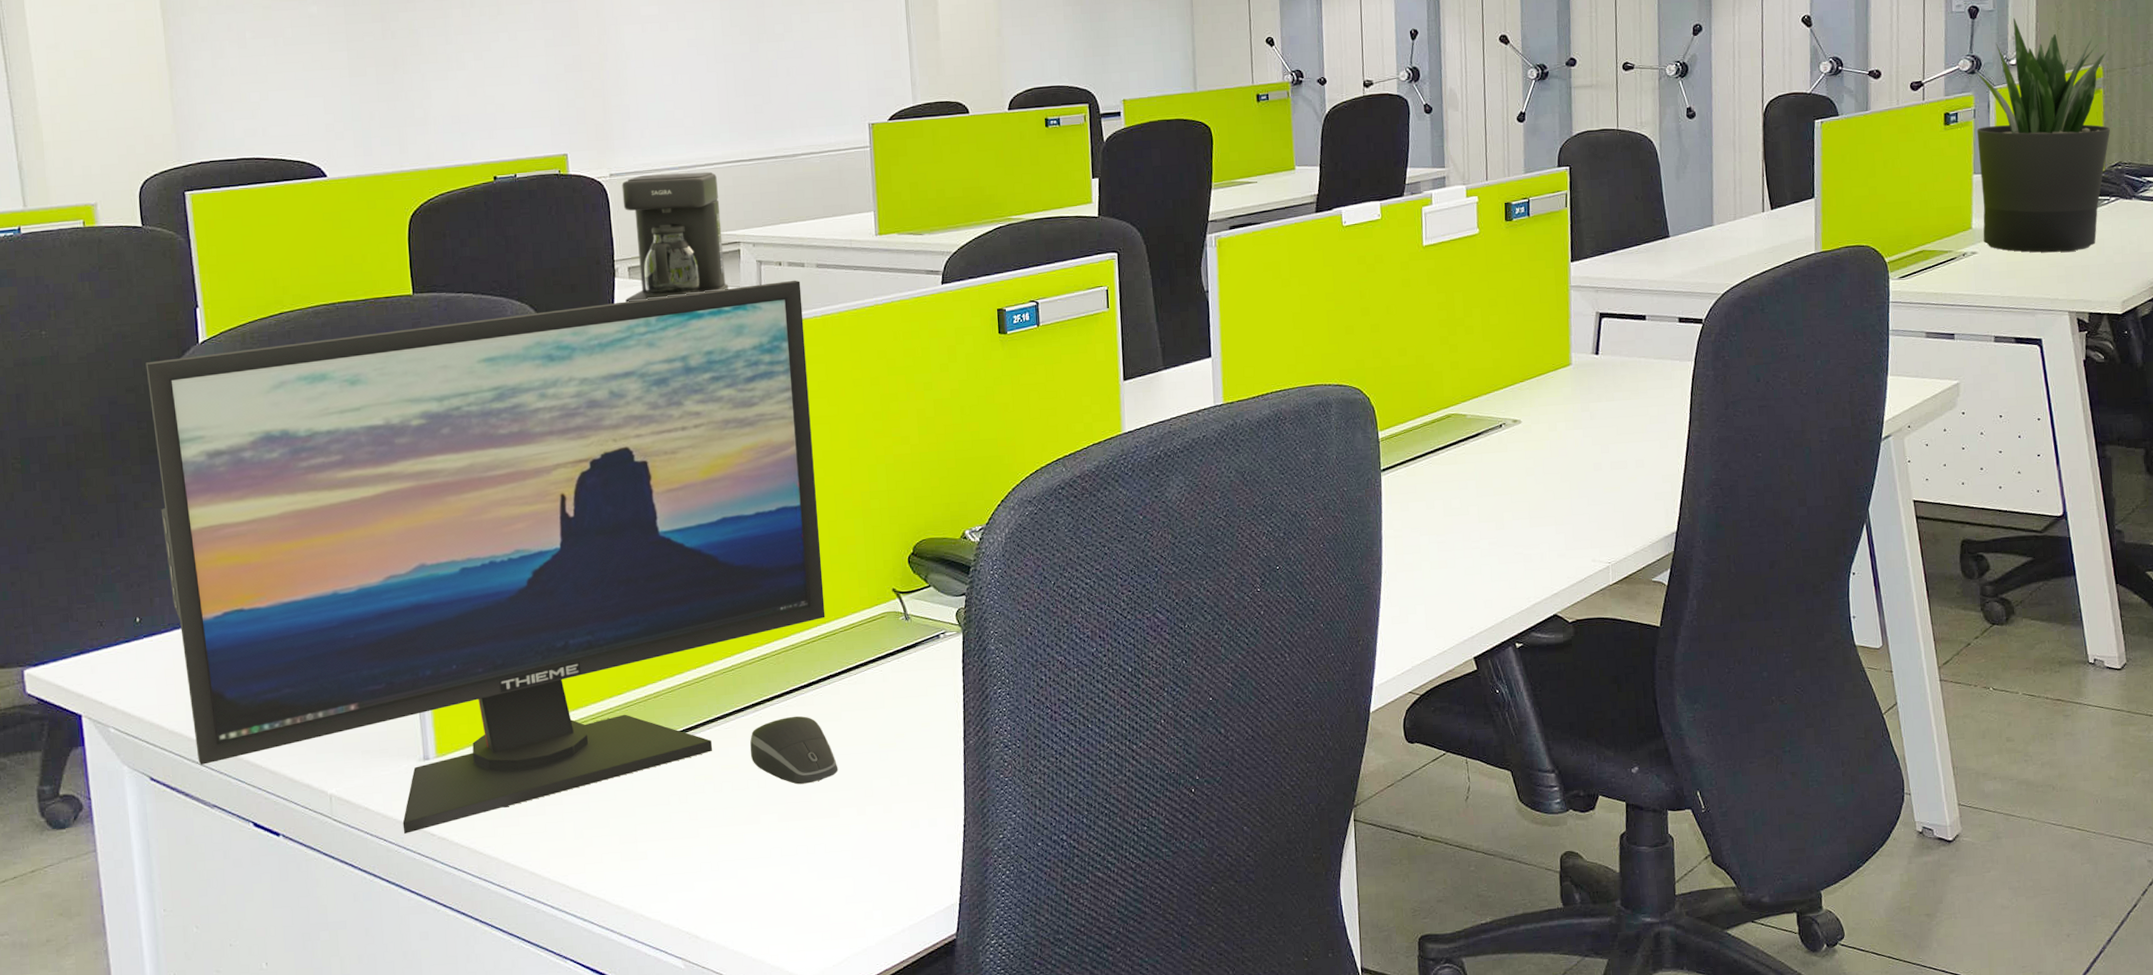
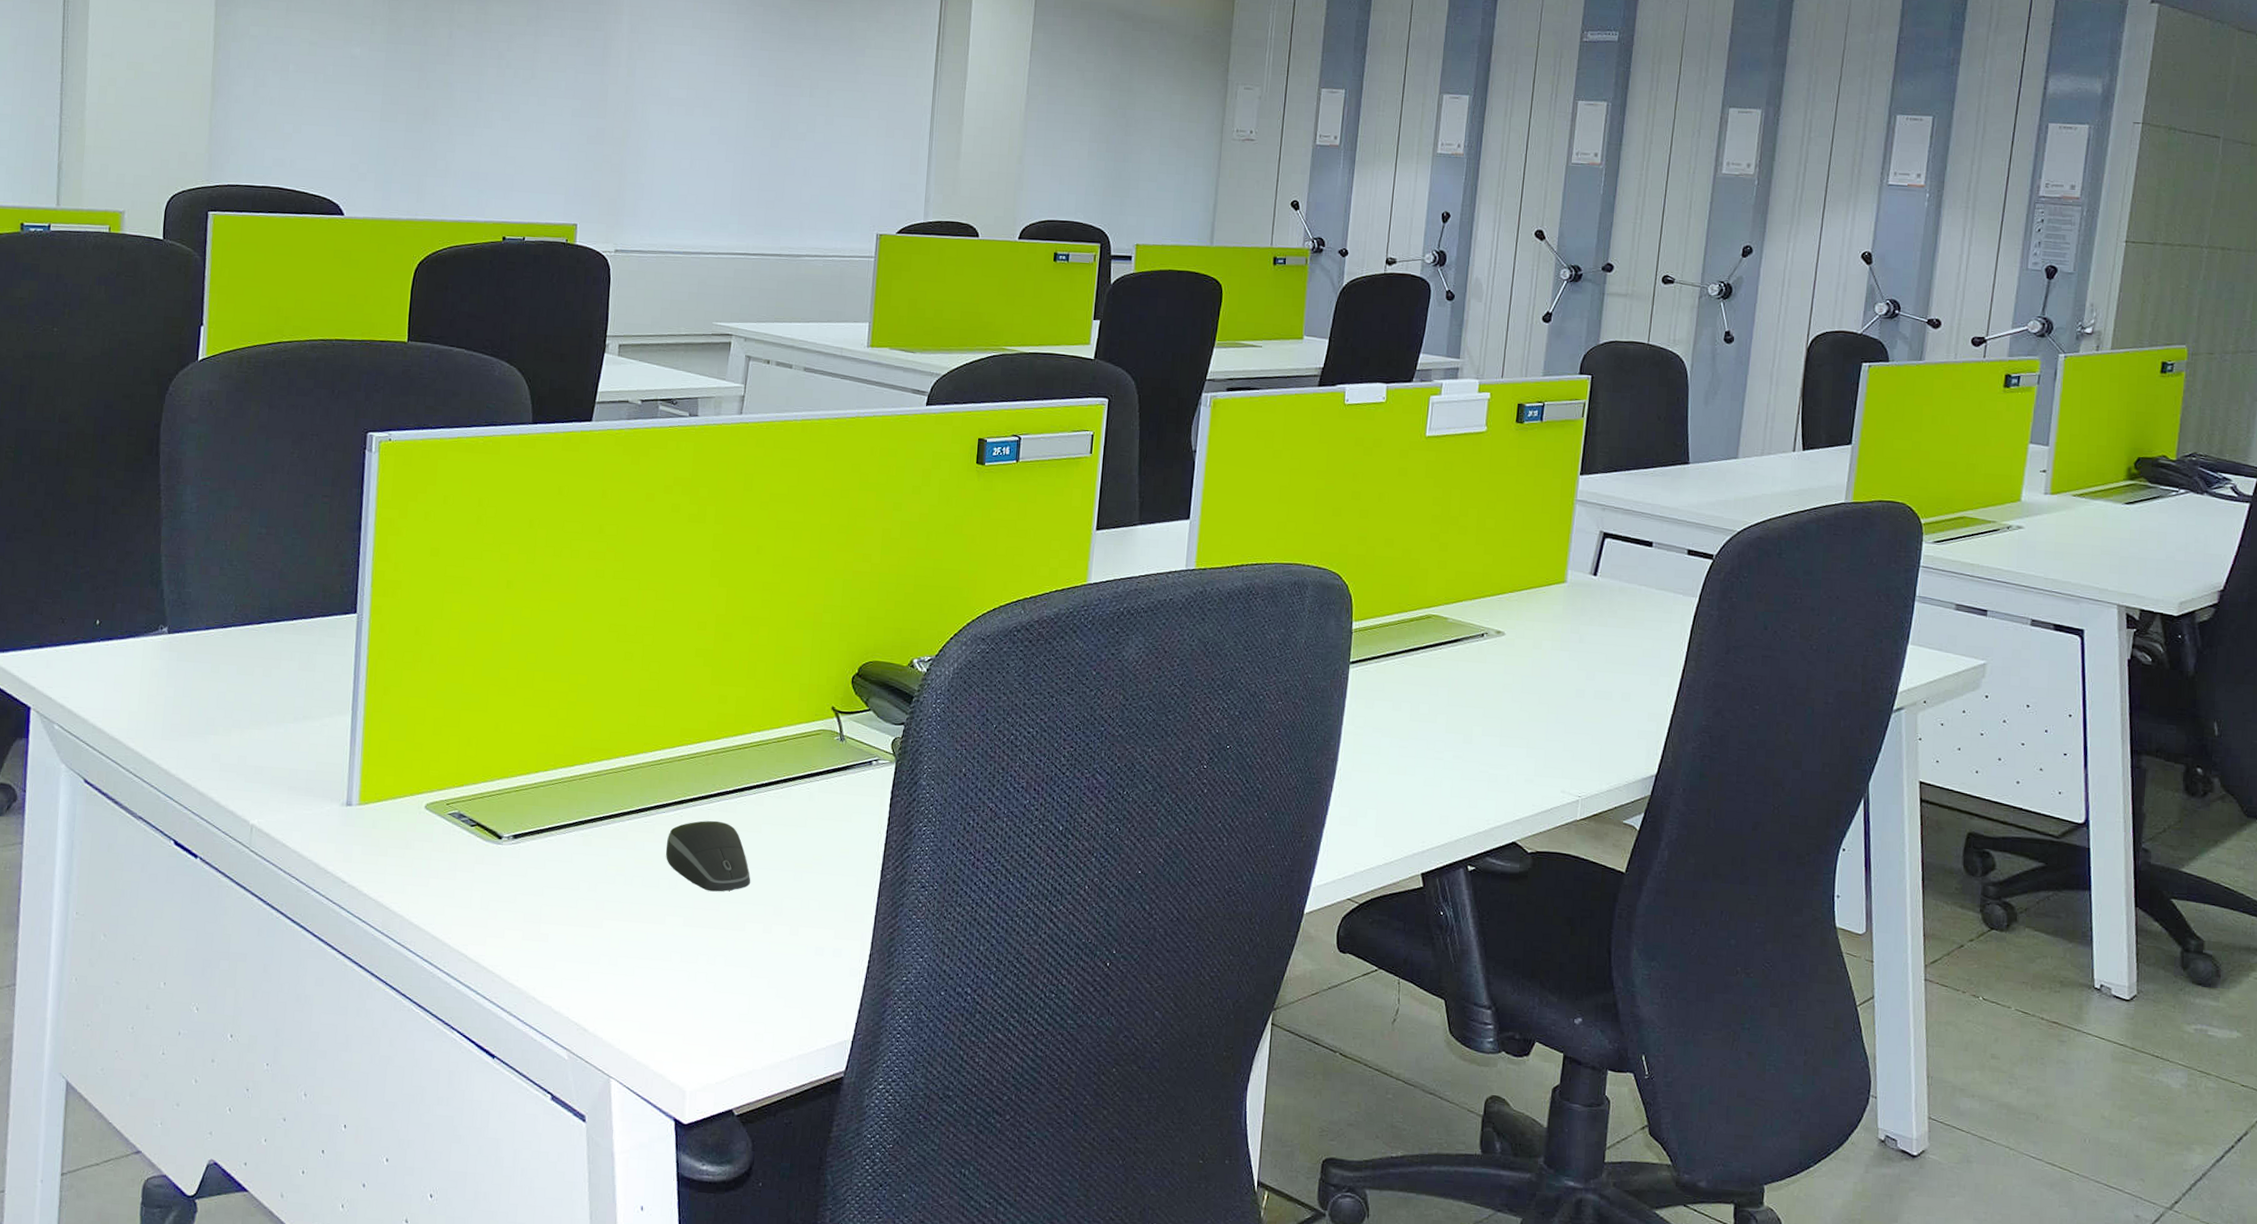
computer monitor: present [145,280,825,835] -> none [132,371,786,877]
coffee maker: present [622,171,729,302] -> none [611,255,719,381]
planter: present [1977,18,2111,253] -> none [2032,284,2197,542]

